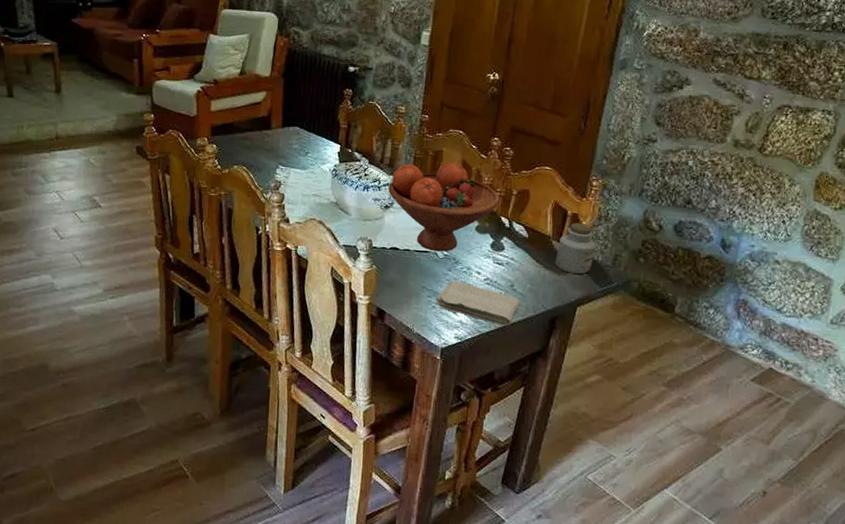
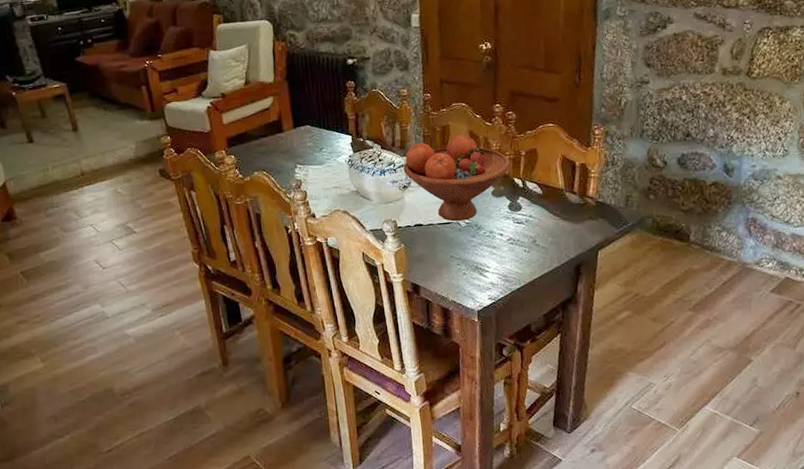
washcloth: present [436,280,521,326] -> none [465,245,545,281]
jar: present [555,223,596,274] -> none [571,171,608,220]

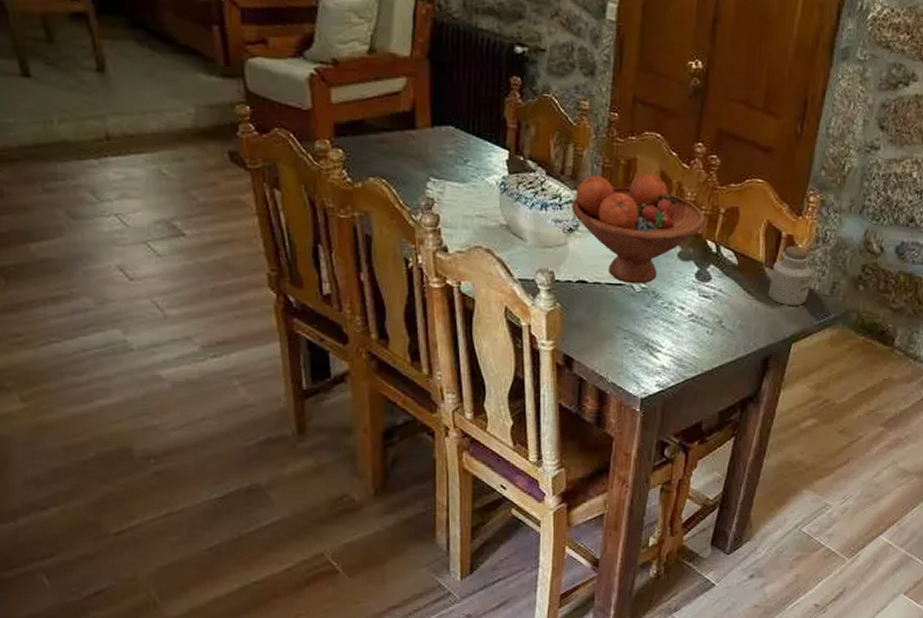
jar: none [571,171,608,220] -> present [768,246,813,305]

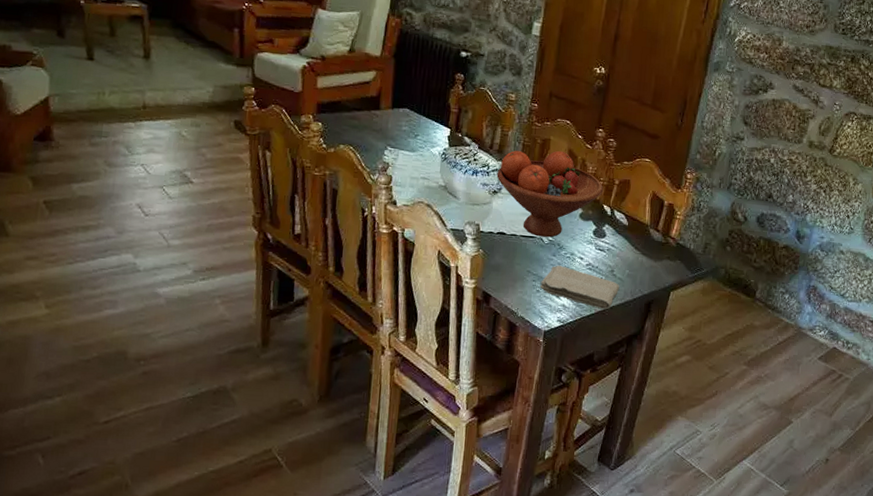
washcloth: none [634,317,730,369] -> present [540,265,620,310]
jar: present [768,246,813,305] -> none [652,212,689,261]

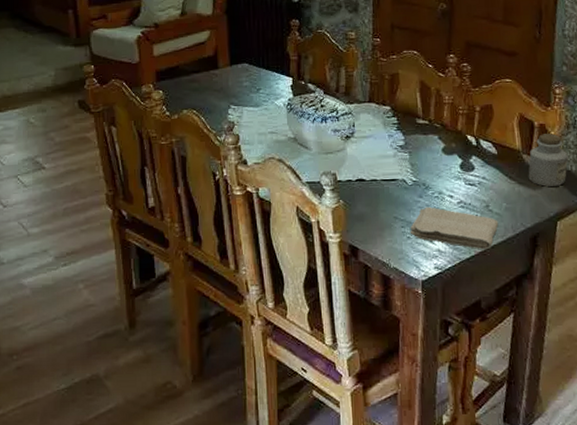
fruit bowl: present [496,150,603,238] -> none [347,83,464,179]
jar: none [652,212,689,261] -> present [528,133,568,187]

